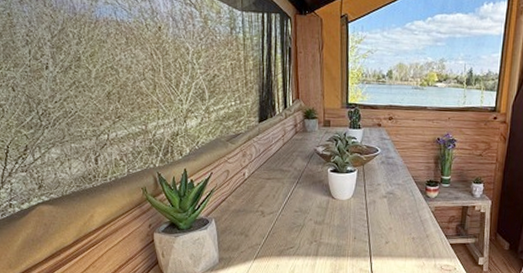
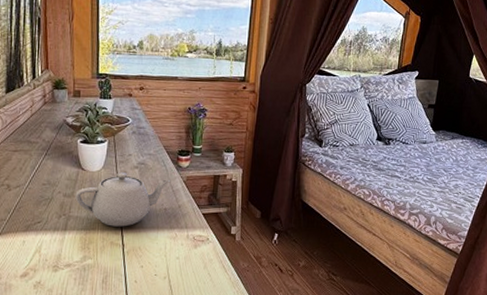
teapot: none [326,201,419,255] -> present [75,172,171,227]

